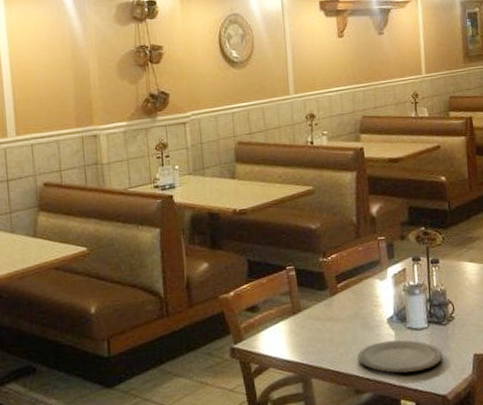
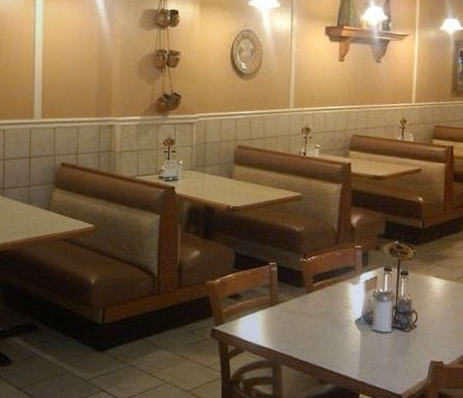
plate: present [357,339,443,373] -> none [325,339,402,370]

